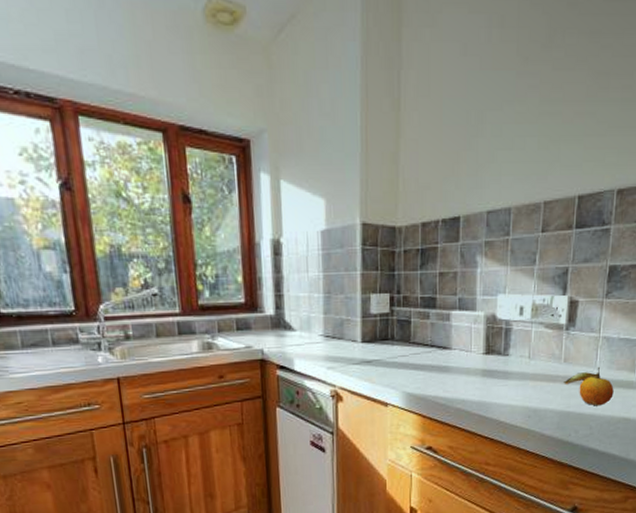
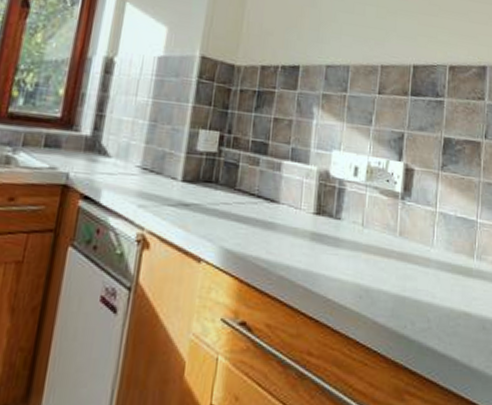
fruit: present [564,366,614,406] -> none [399,246,453,294]

